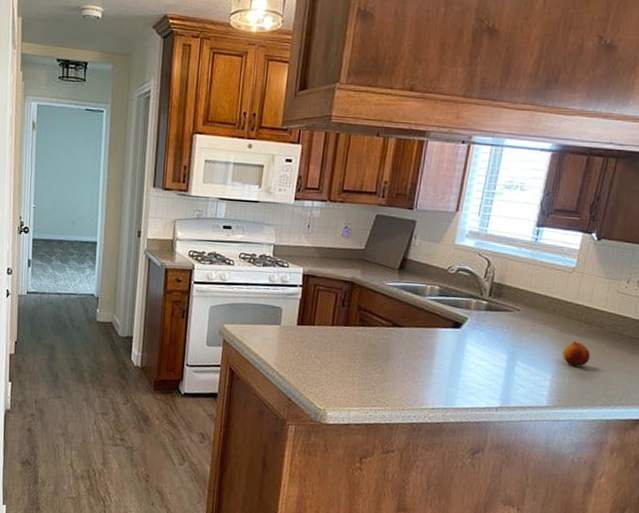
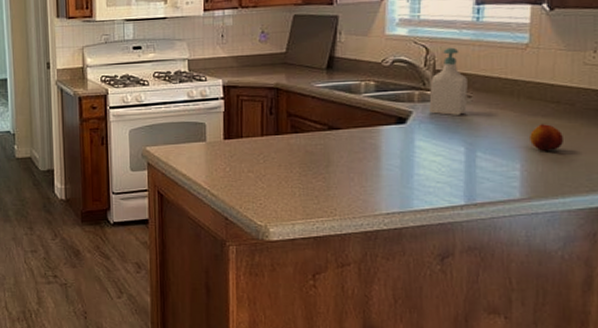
soap bottle: none [482,263,519,326] -> present [429,47,468,115]

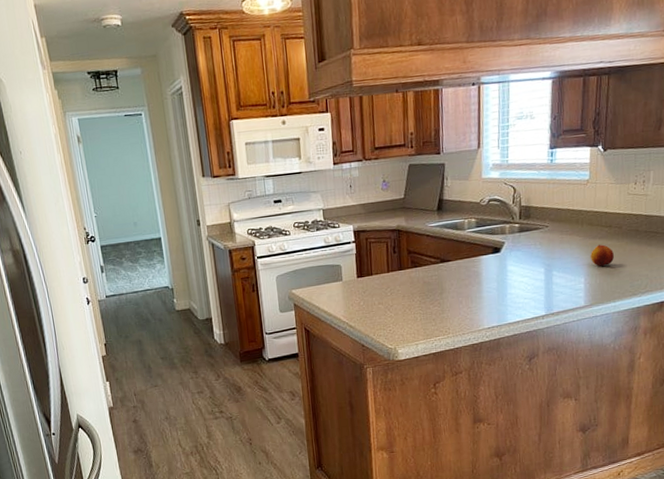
soap bottle: present [429,47,468,115] -> none [517,186,546,243]

